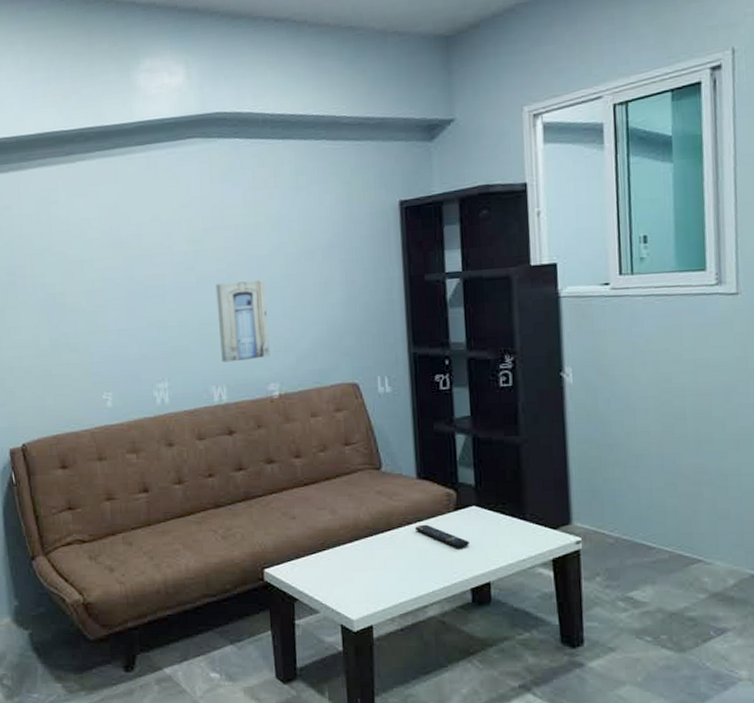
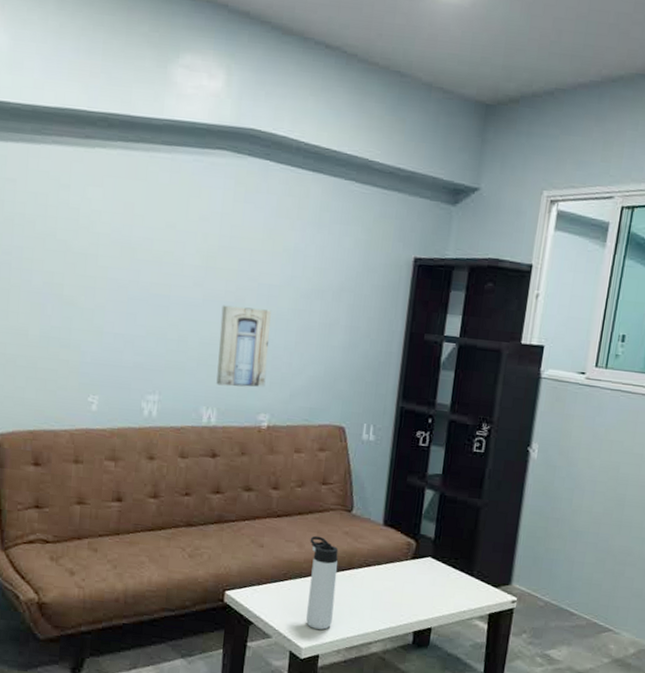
thermos bottle: none [342,499,380,598] -> present [306,535,339,630]
remote control: present [414,524,469,548] -> none [372,568,420,594]

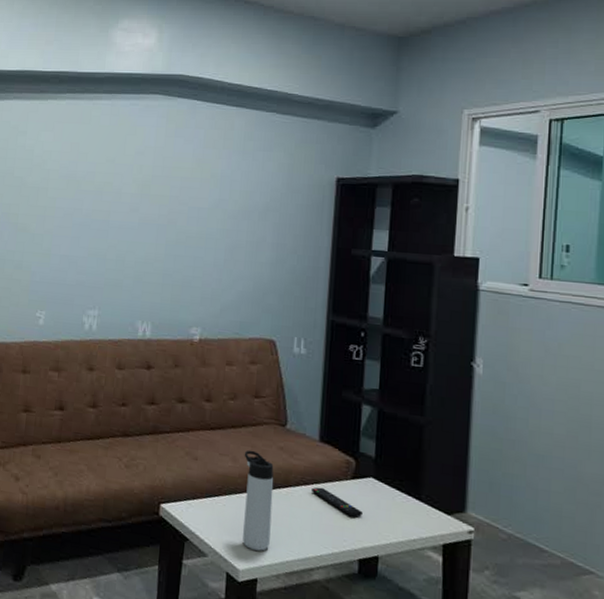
wall art: present [216,305,271,387] -> none [151,227,201,302]
remote control: none [372,568,420,594] -> present [310,487,363,518]

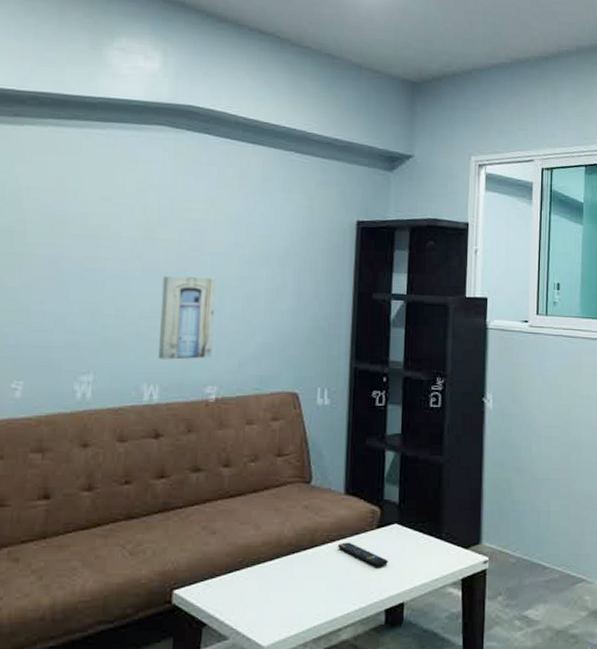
wall art: none [151,227,201,302] -> present [158,276,216,360]
thermos bottle: present [243,450,274,551] -> none [267,514,299,621]

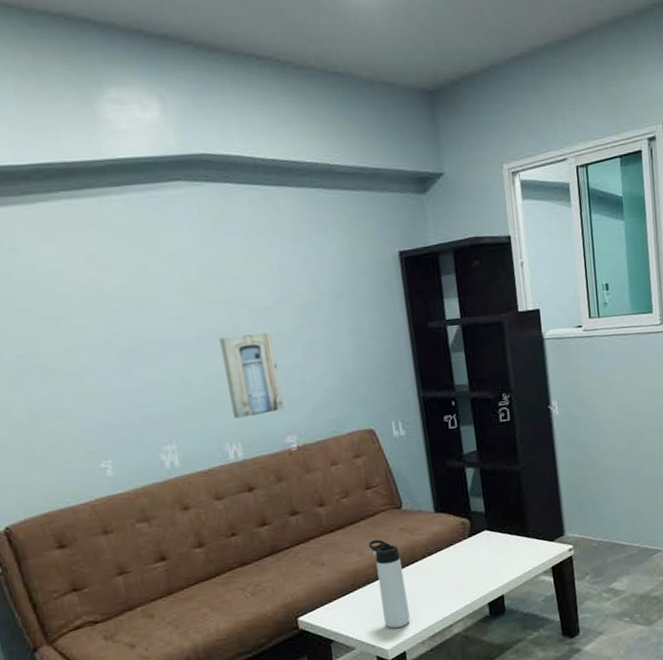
thermos bottle: none [267,514,299,621] -> present [368,539,410,629]
remote control: present [337,542,388,567] -> none [436,552,484,570]

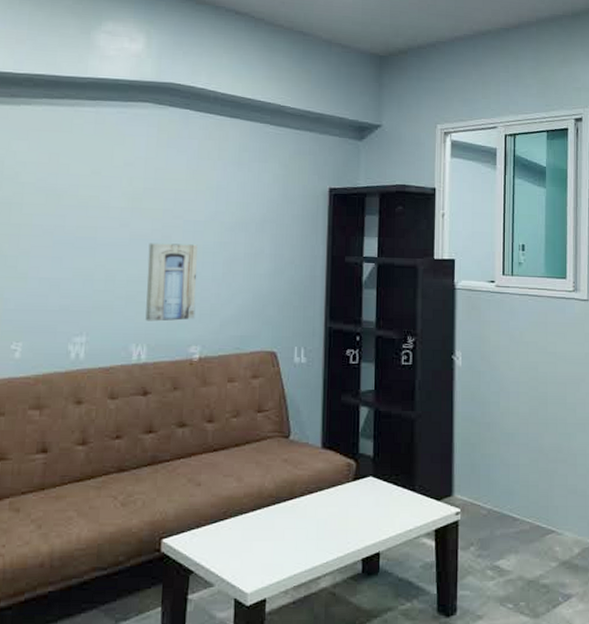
thermos bottle: present [368,539,410,629] -> none [248,467,279,569]

